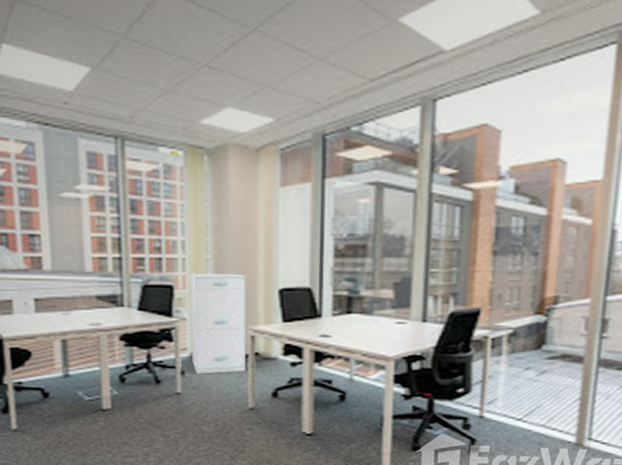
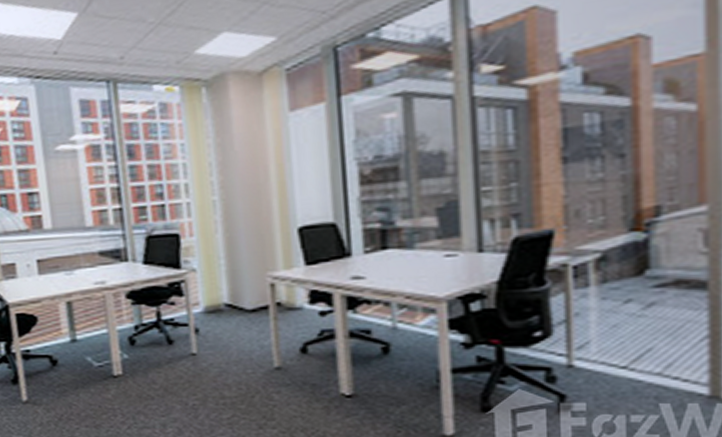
filing cabinet: present [191,273,246,374] -> none [197,213,268,331]

